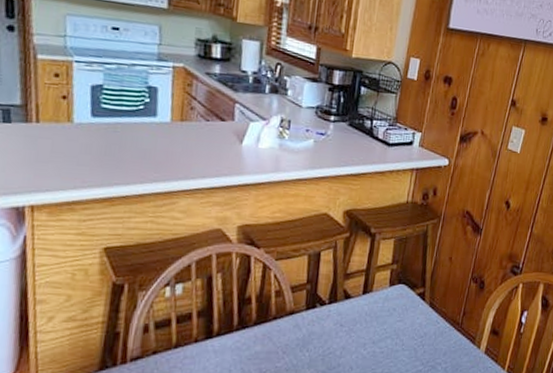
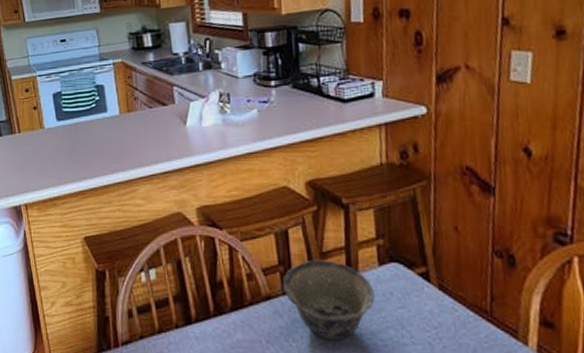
bowl: none [306,279,382,349] -> present [282,259,375,340]

